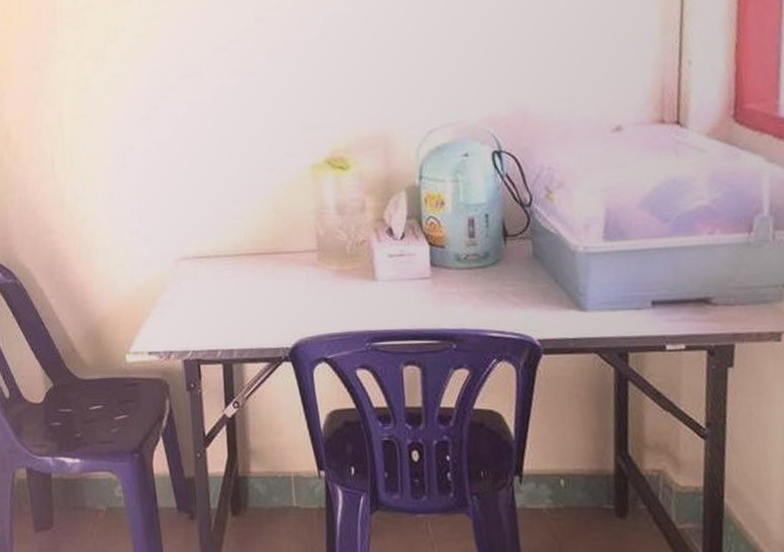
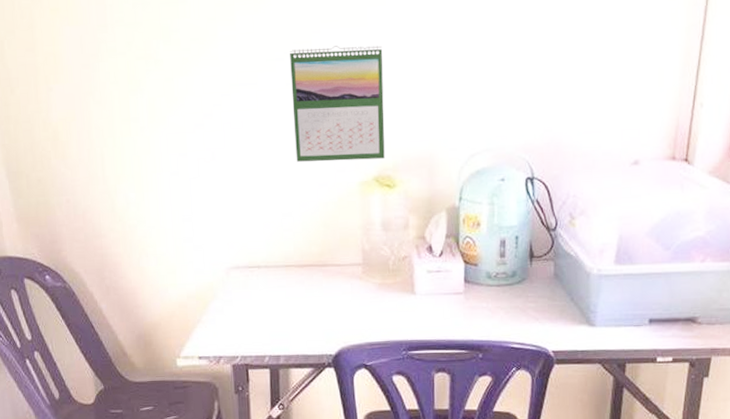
calendar: none [234,28,336,149] -> present [290,45,385,162]

